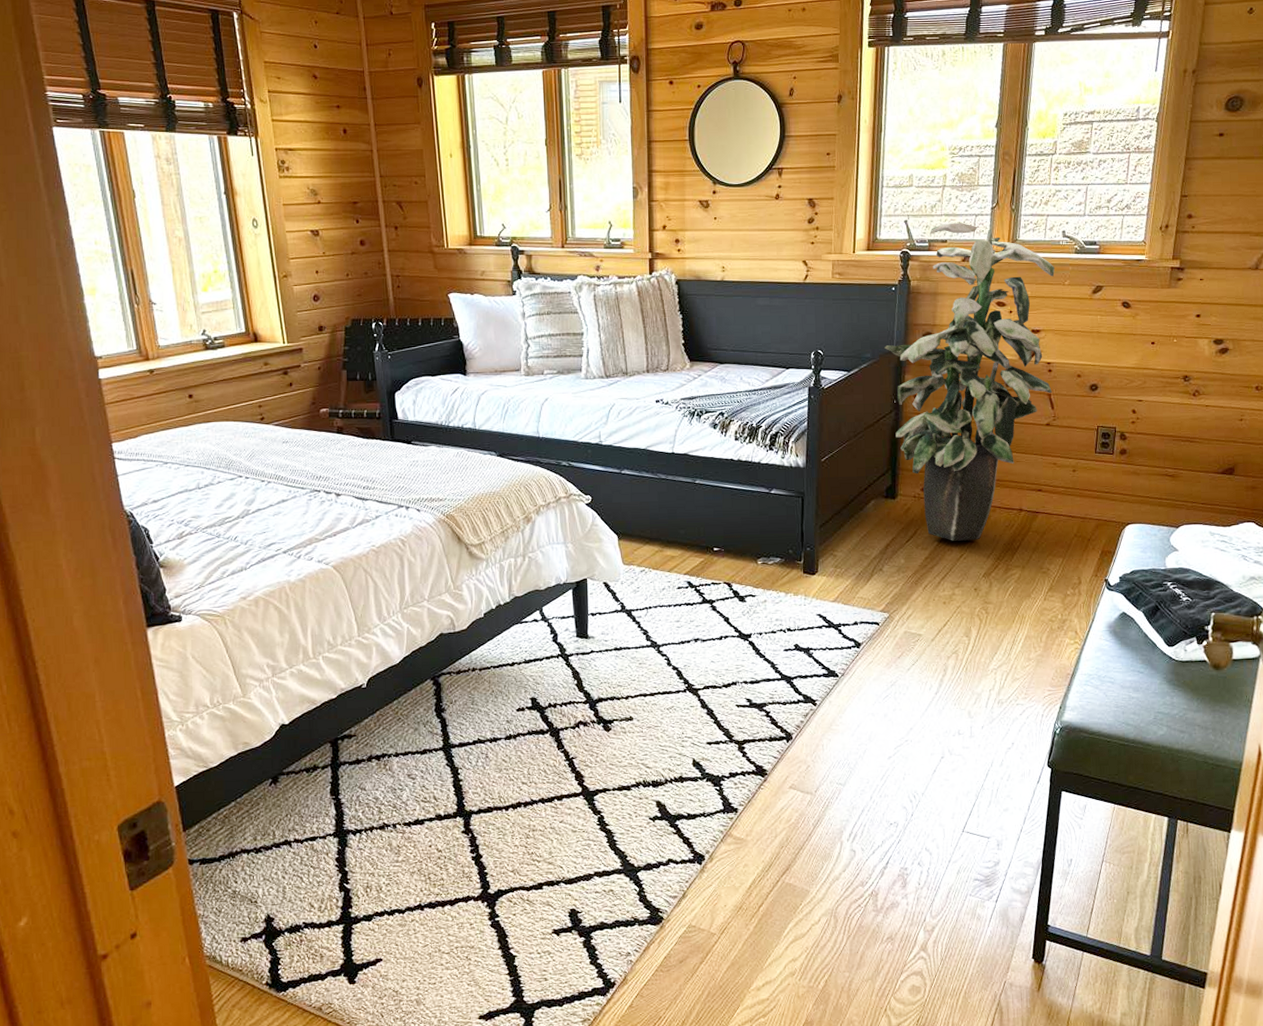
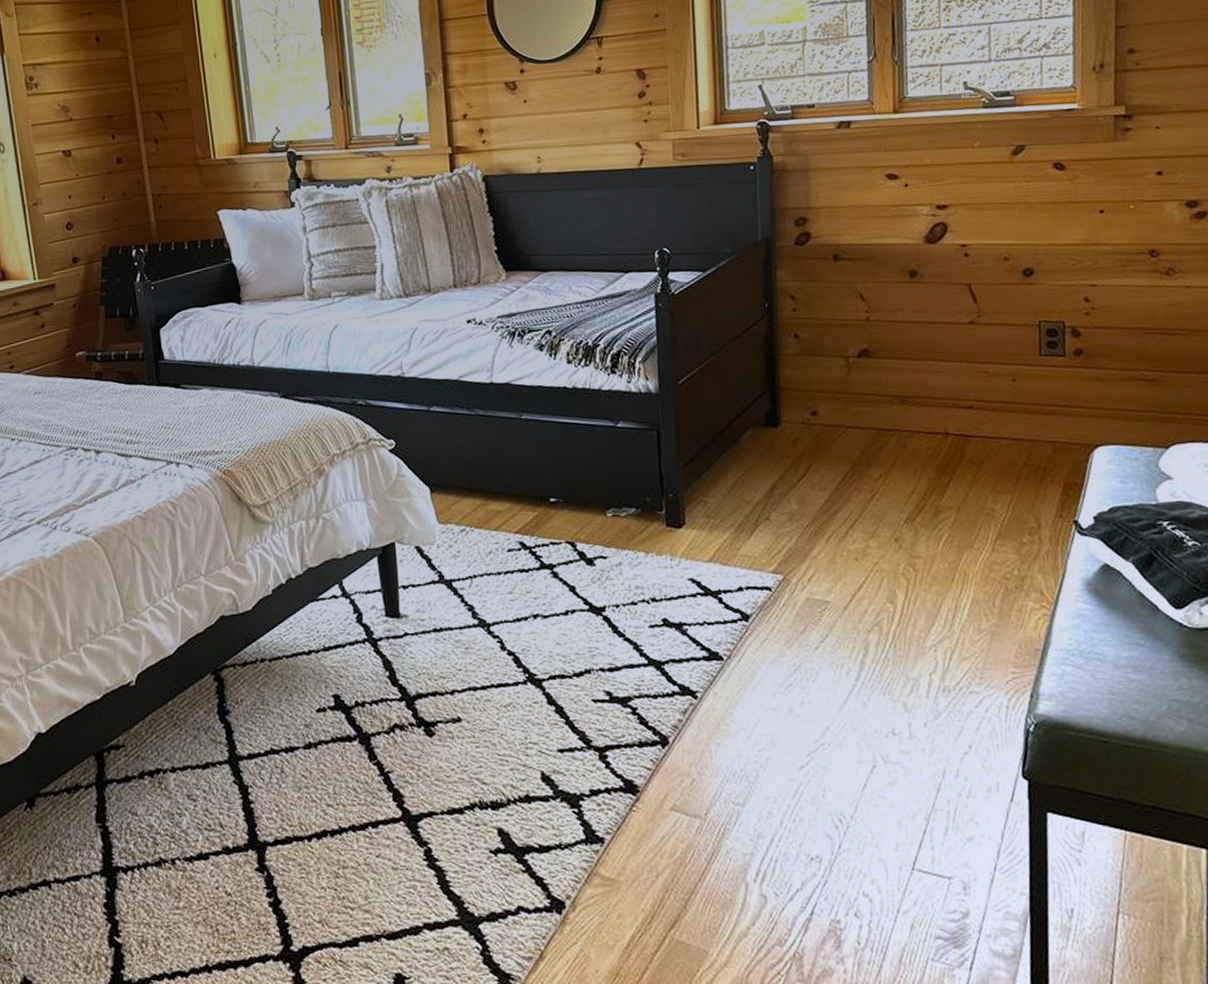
indoor plant: present [884,223,1055,541] -> none [747,82,972,478]

